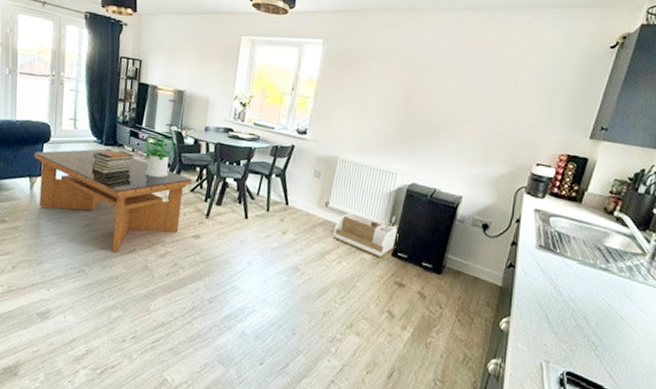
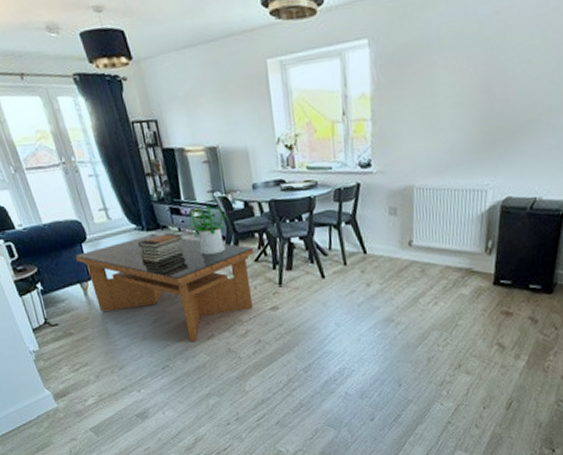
storage bin: present [333,211,399,258] -> none [423,243,498,290]

